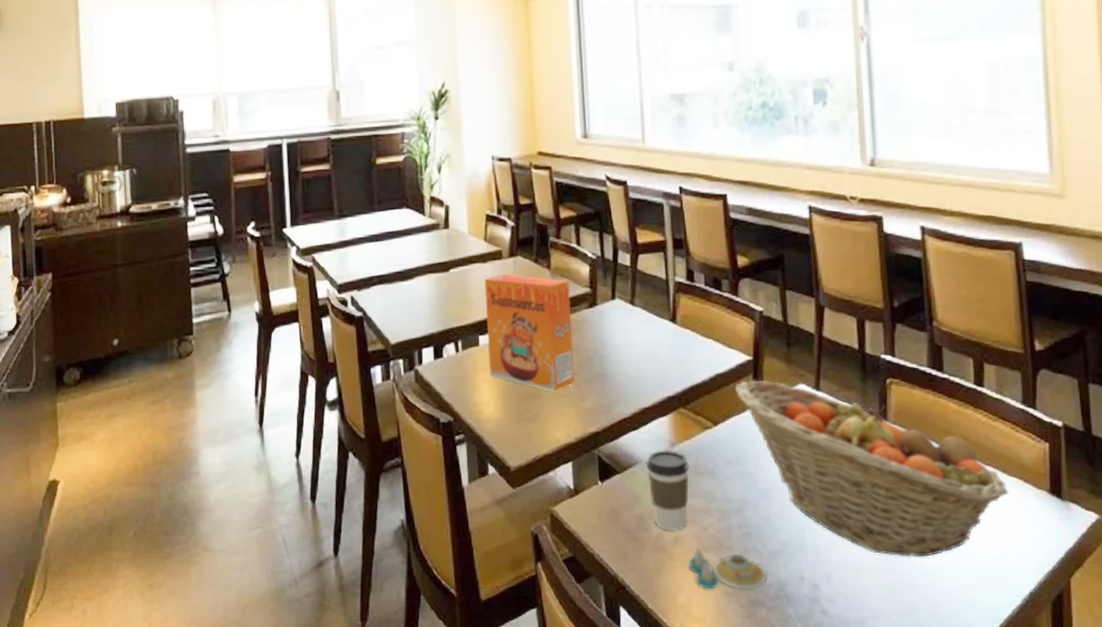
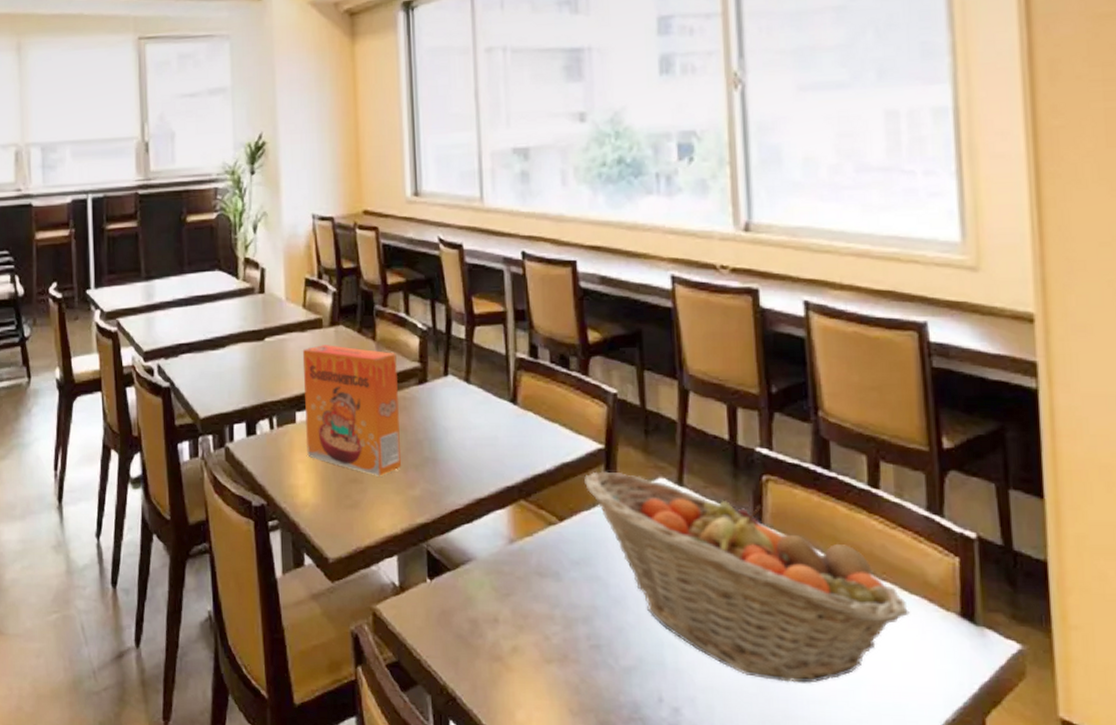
coffee cup: present [647,450,689,531] -> none [482,546,530,639]
salt and pepper shaker set: present [689,548,767,589] -> none [529,659,620,709]

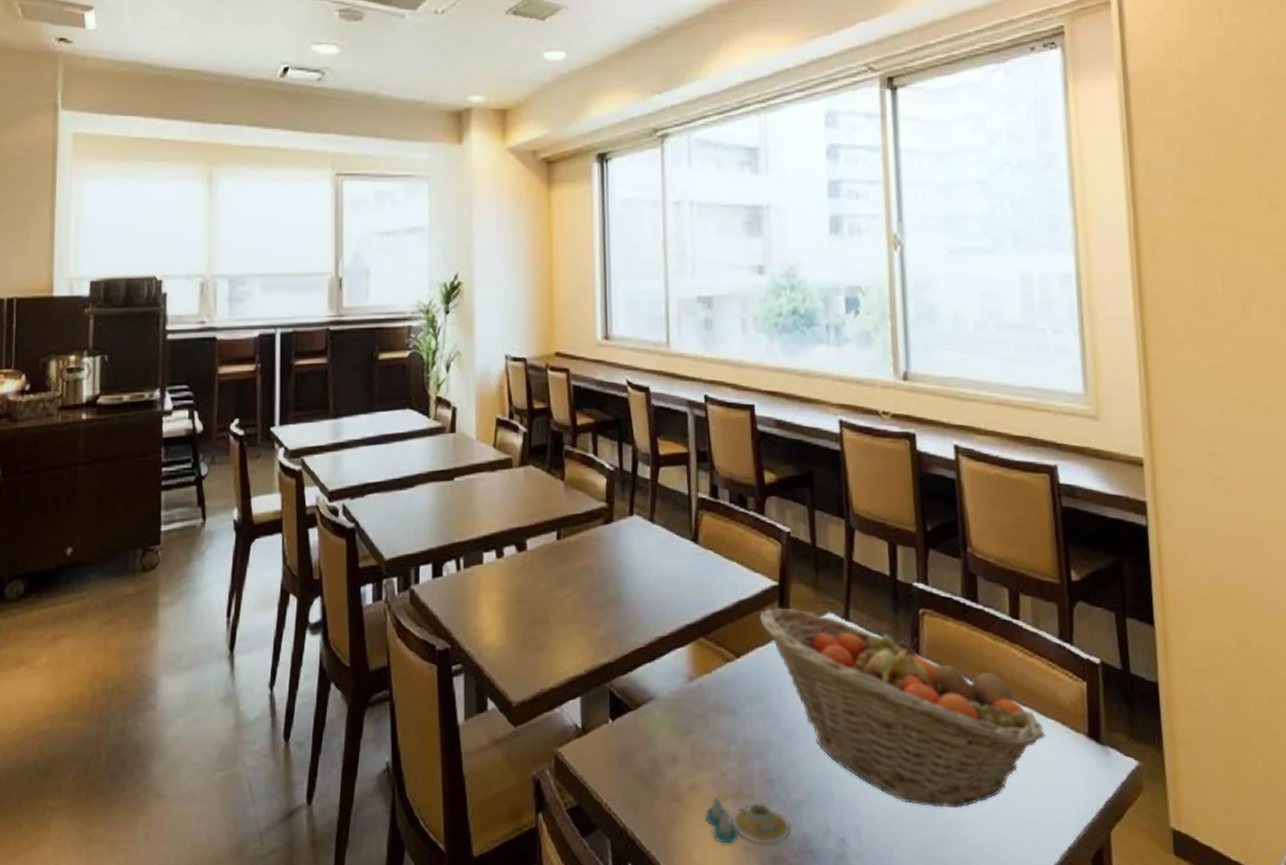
cereal box: present [302,345,402,476] -> none [491,485,587,617]
salt and pepper shaker set: none [529,659,620,709] -> present [706,796,791,844]

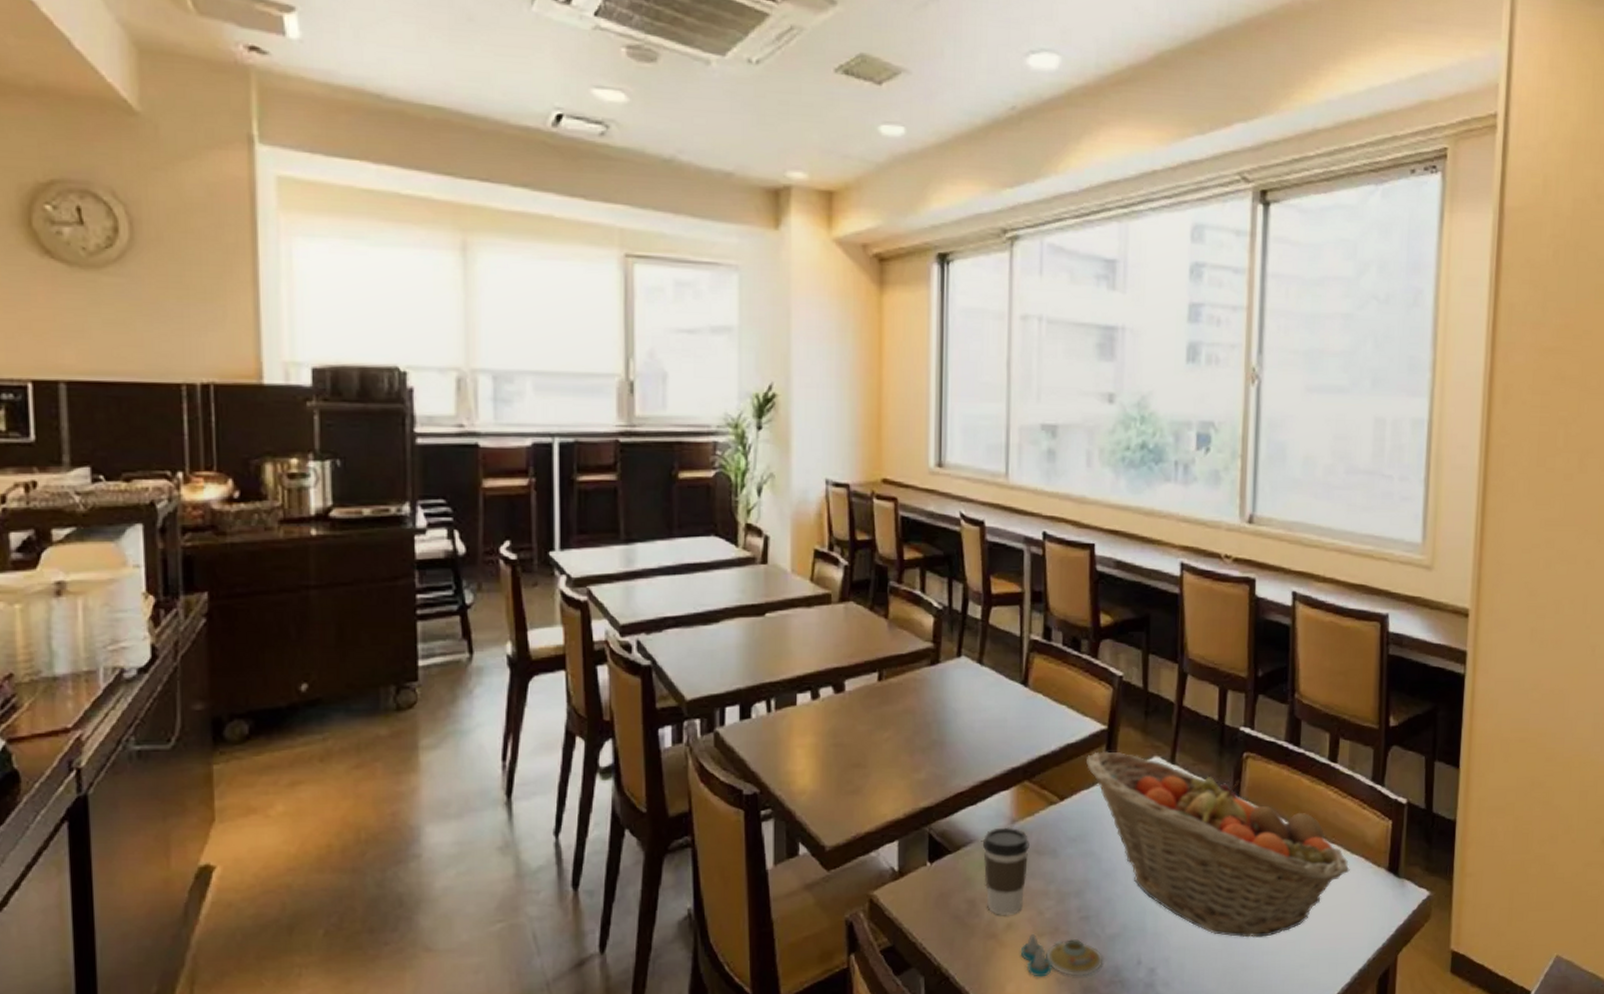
coffee cup: none [663,684,708,777] -> present [983,827,1030,916]

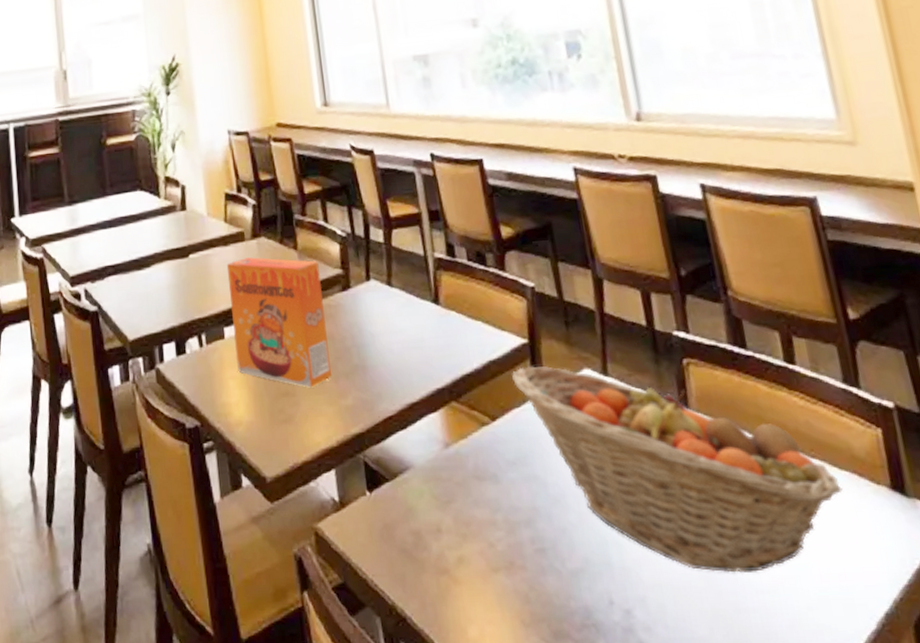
cereal box: none [807,622,909,760] -> present [226,257,333,388]
coffee cup: present [983,827,1030,916] -> none [419,451,471,549]
salt and pepper shaker set: present [1021,933,1104,977] -> none [477,568,570,619]

